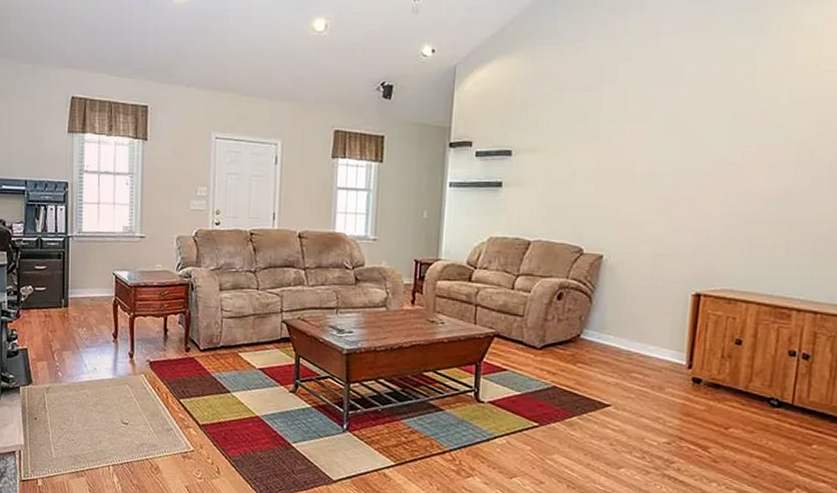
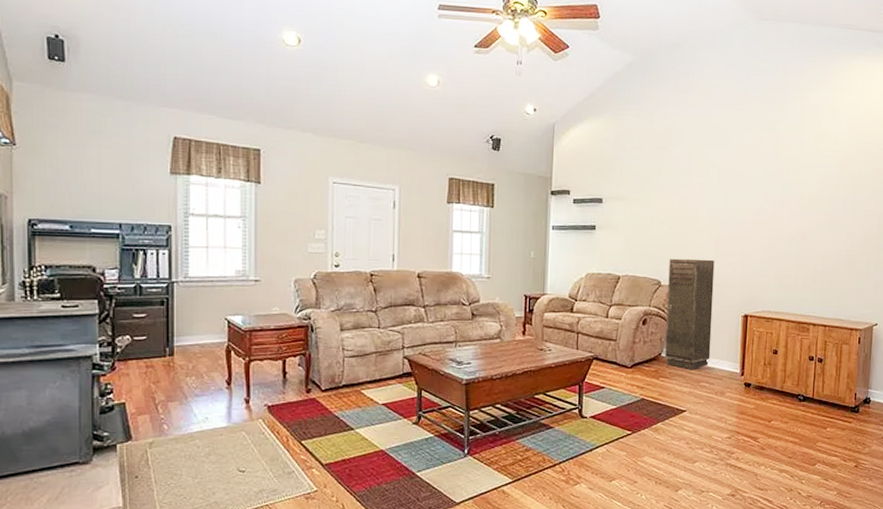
storage cabinet: none [585,221,657,357] -> present [665,258,715,370]

